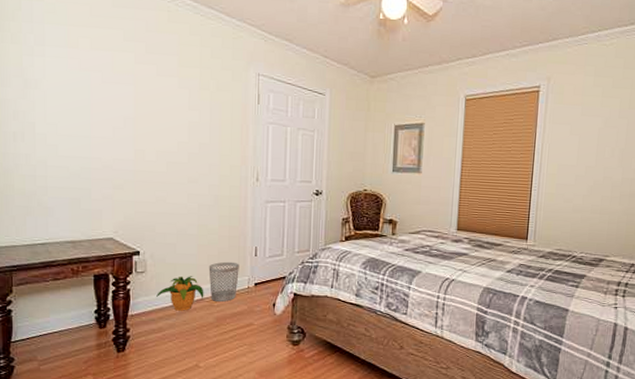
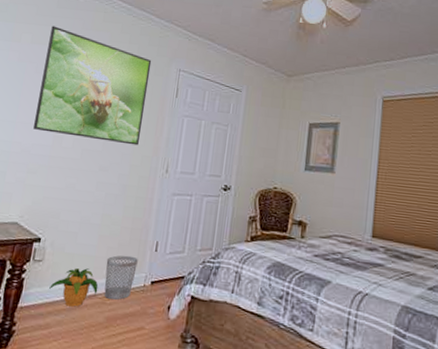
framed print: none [111,28,228,156] -> present [33,26,152,146]

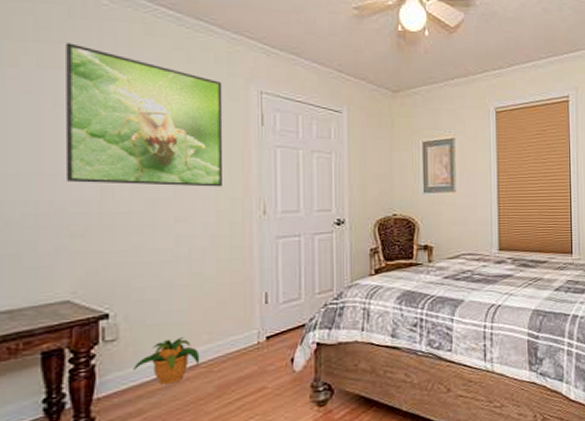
wastebasket: present [104,255,138,300] -> none [205,313,246,366]

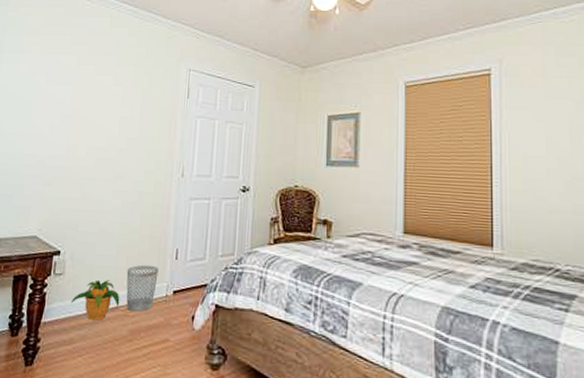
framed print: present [66,42,223,187] -> none [47,34,161,150]
wastebasket: none [205,313,246,366] -> present [126,264,159,312]

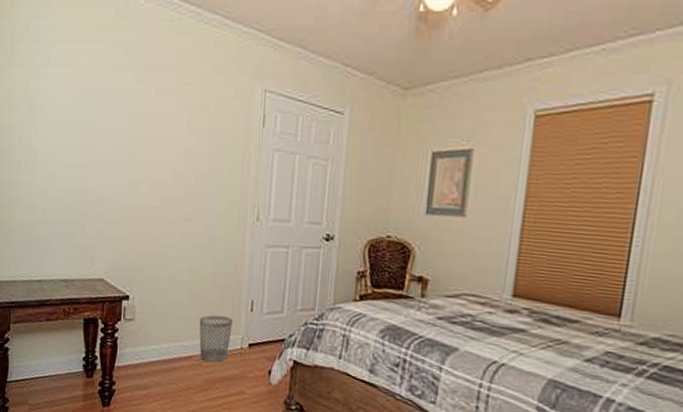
potted plant: present [71,280,120,321] -> none [144,328,193,369]

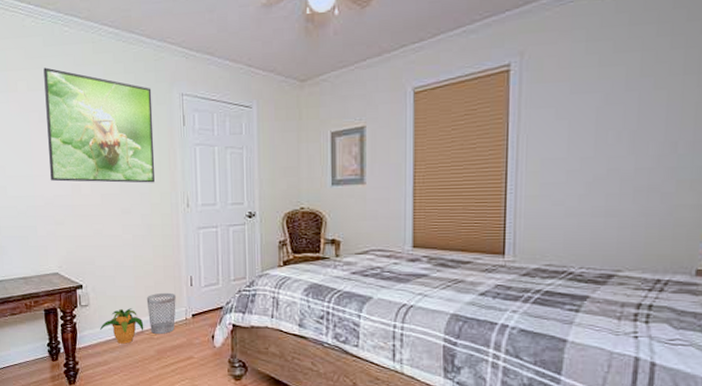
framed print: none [107,44,231,189] -> present [43,67,155,183]
potted plant: none [144,328,193,369] -> present [100,308,144,344]

